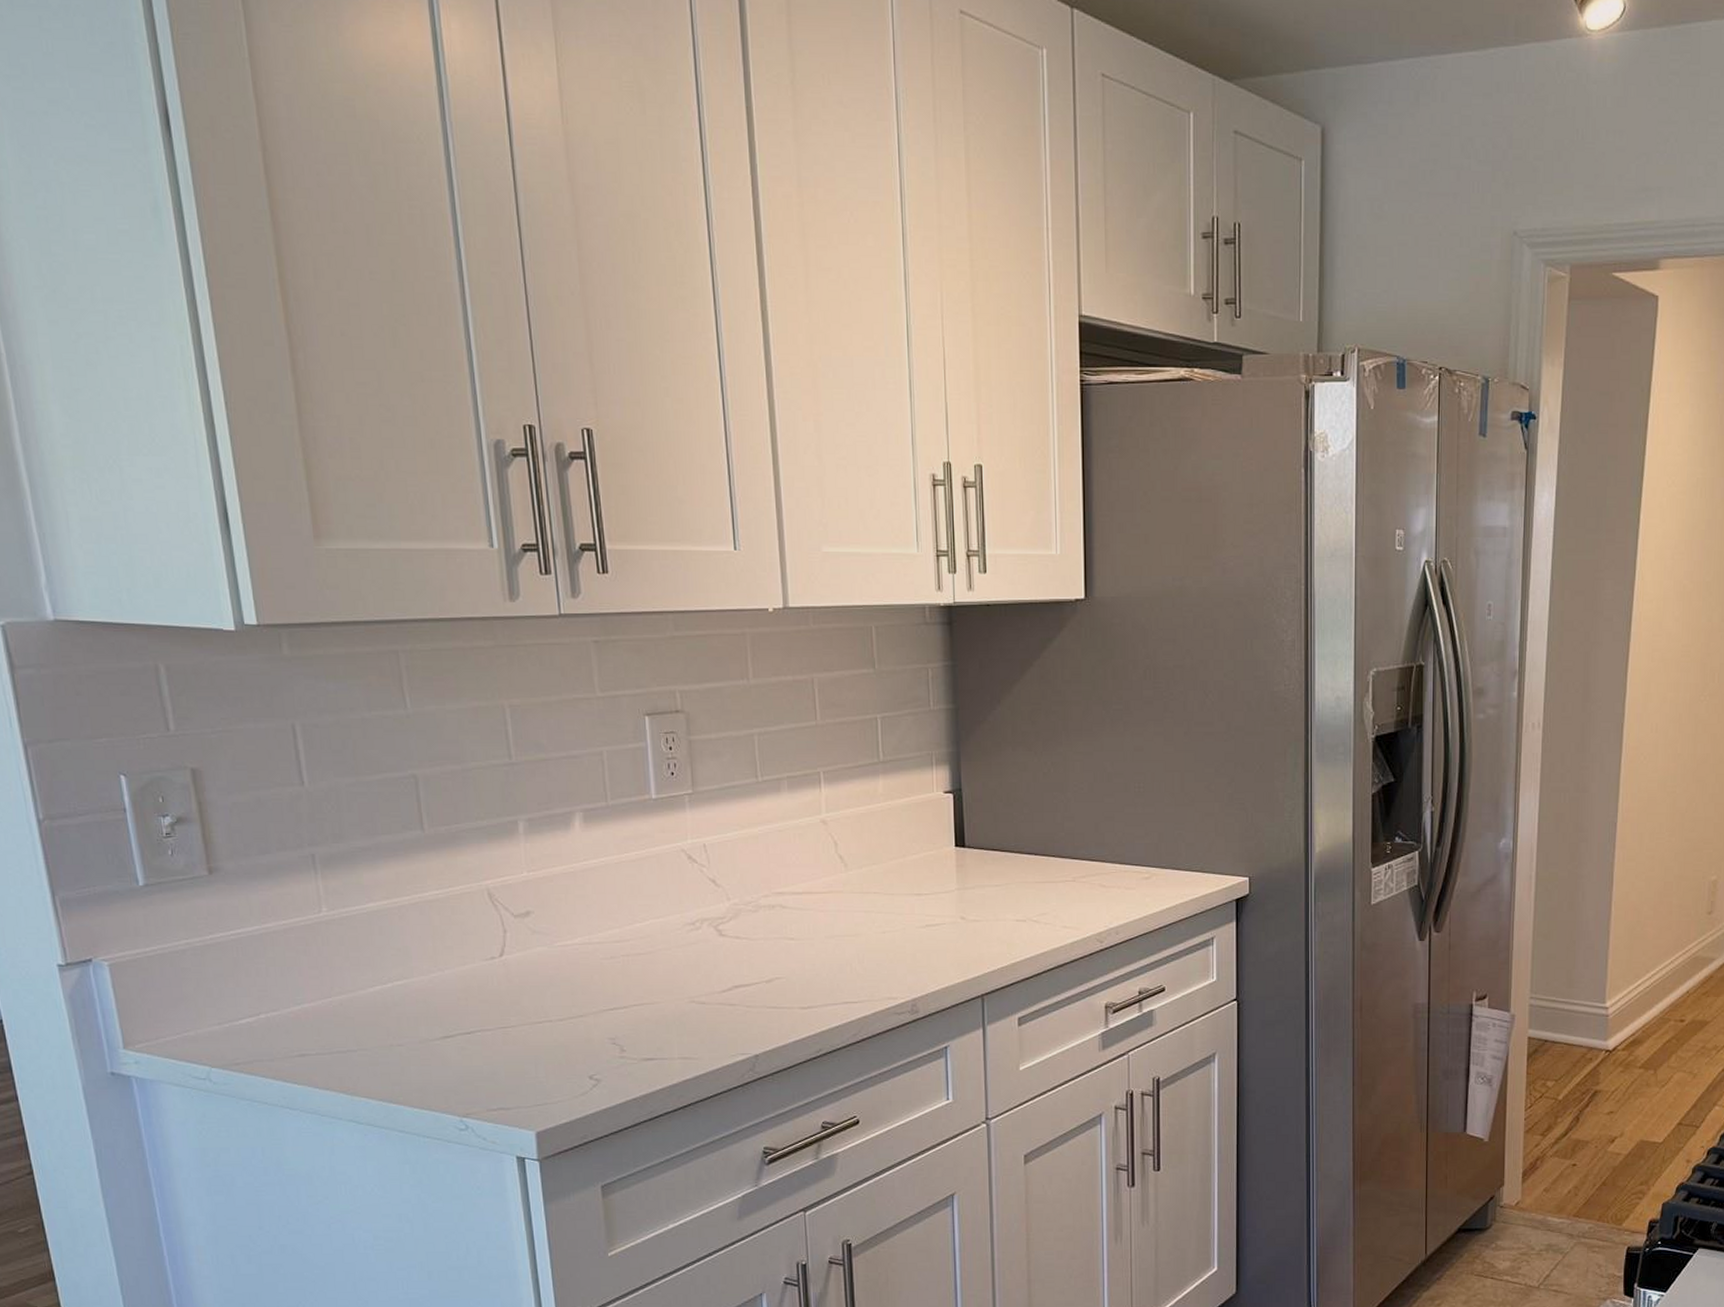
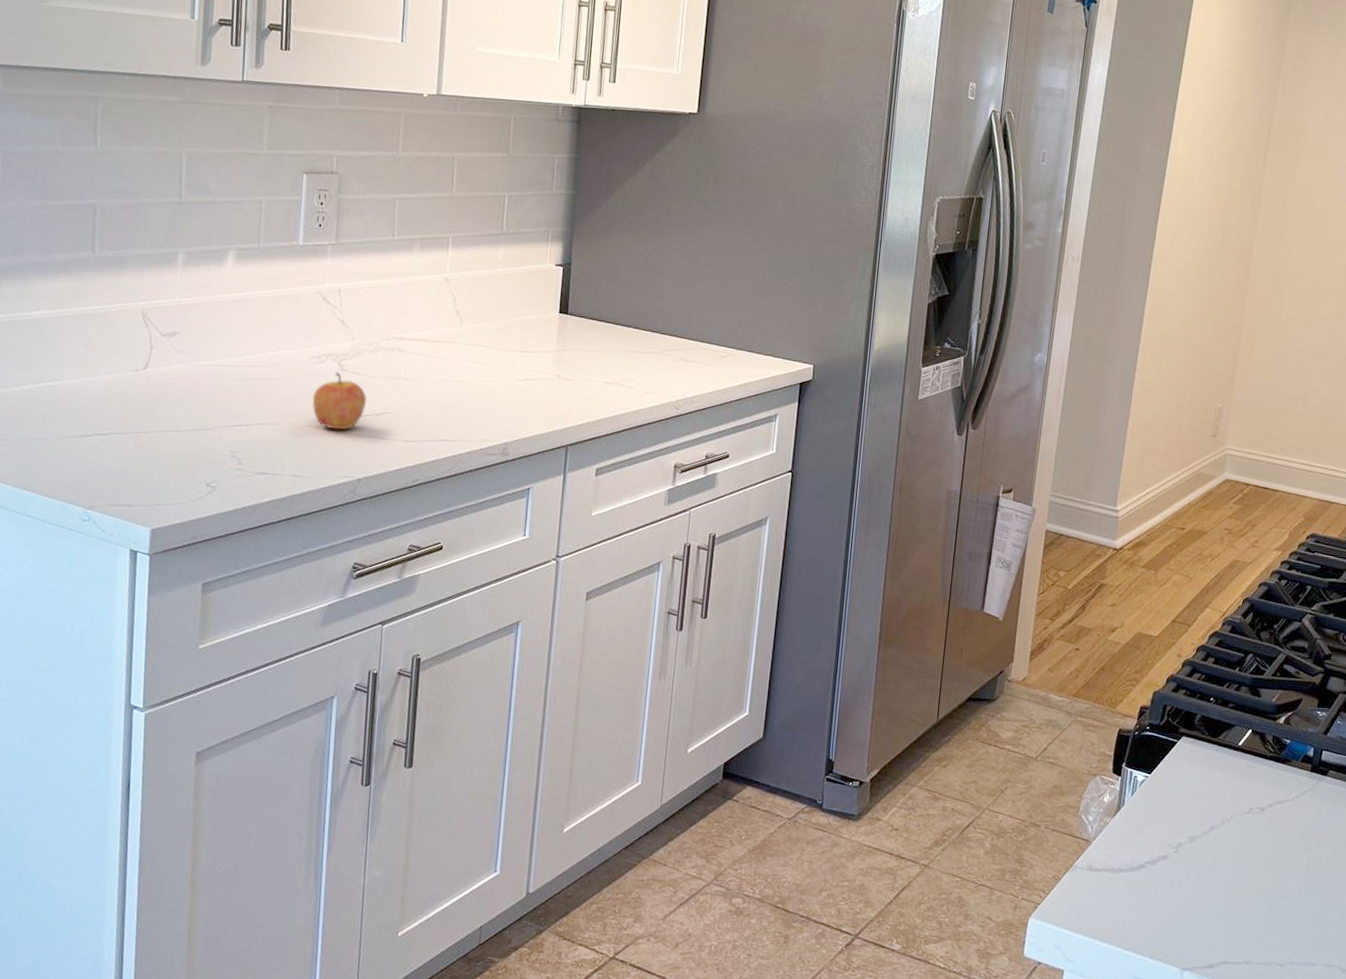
apple: none [692,938,753,1003] -> present [312,372,367,430]

